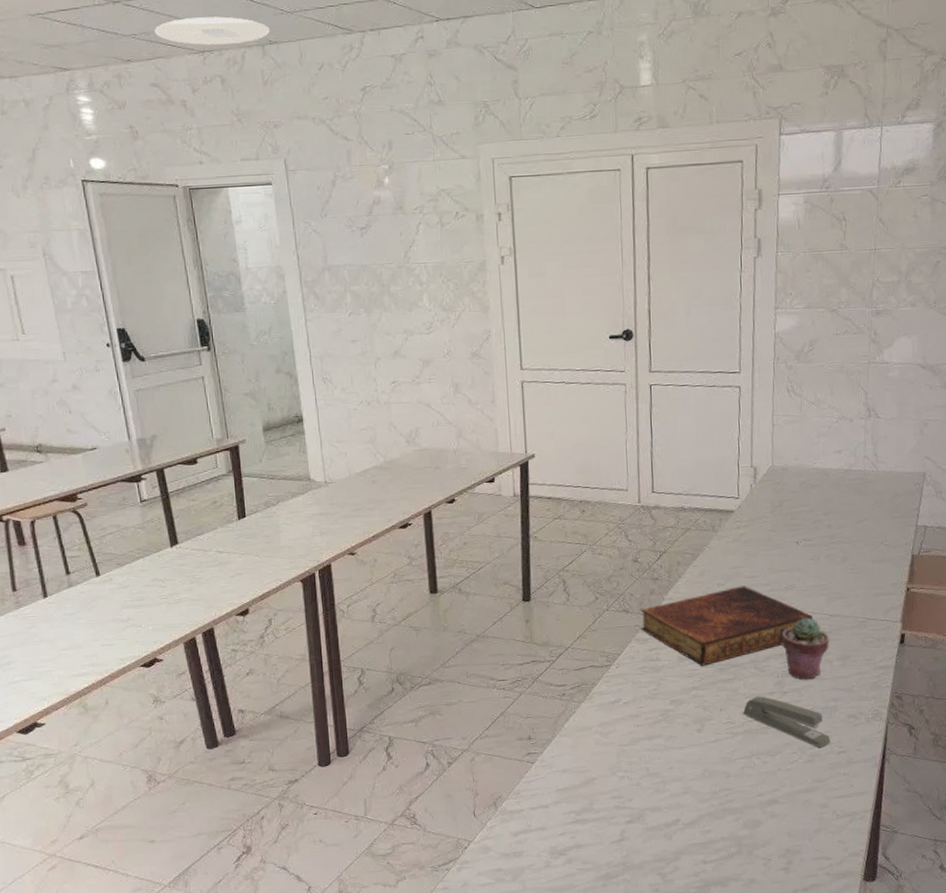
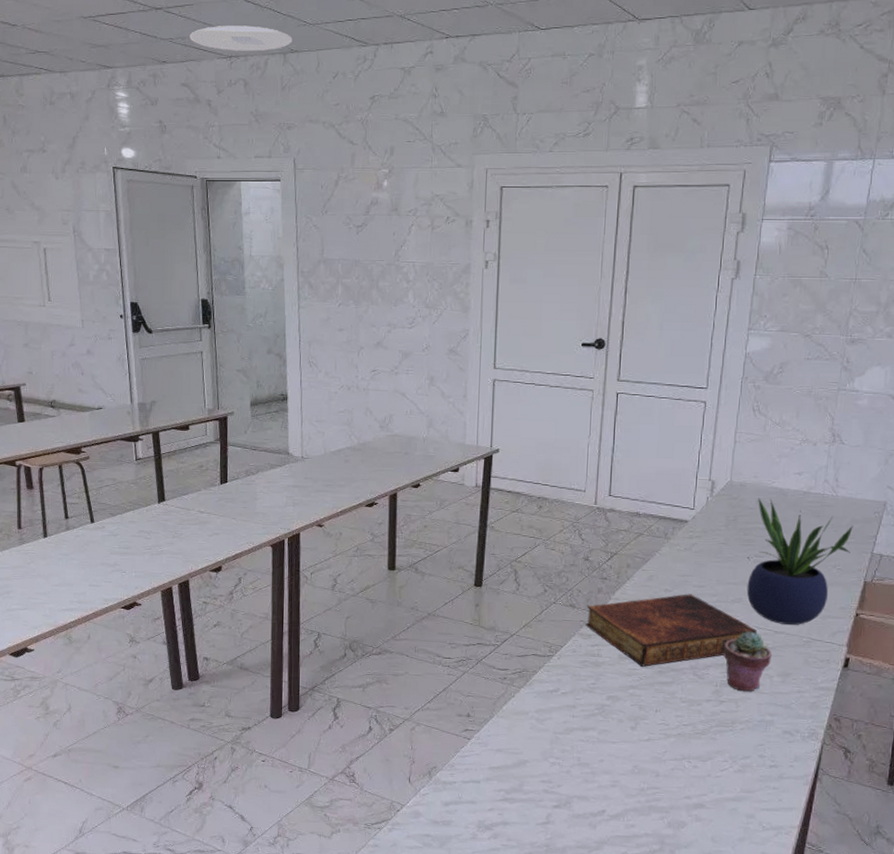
stapler: present [743,696,831,747] -> none [678,702,764,759]
potted plant: none [798,479,896,607] -> present [746,498,853,625]

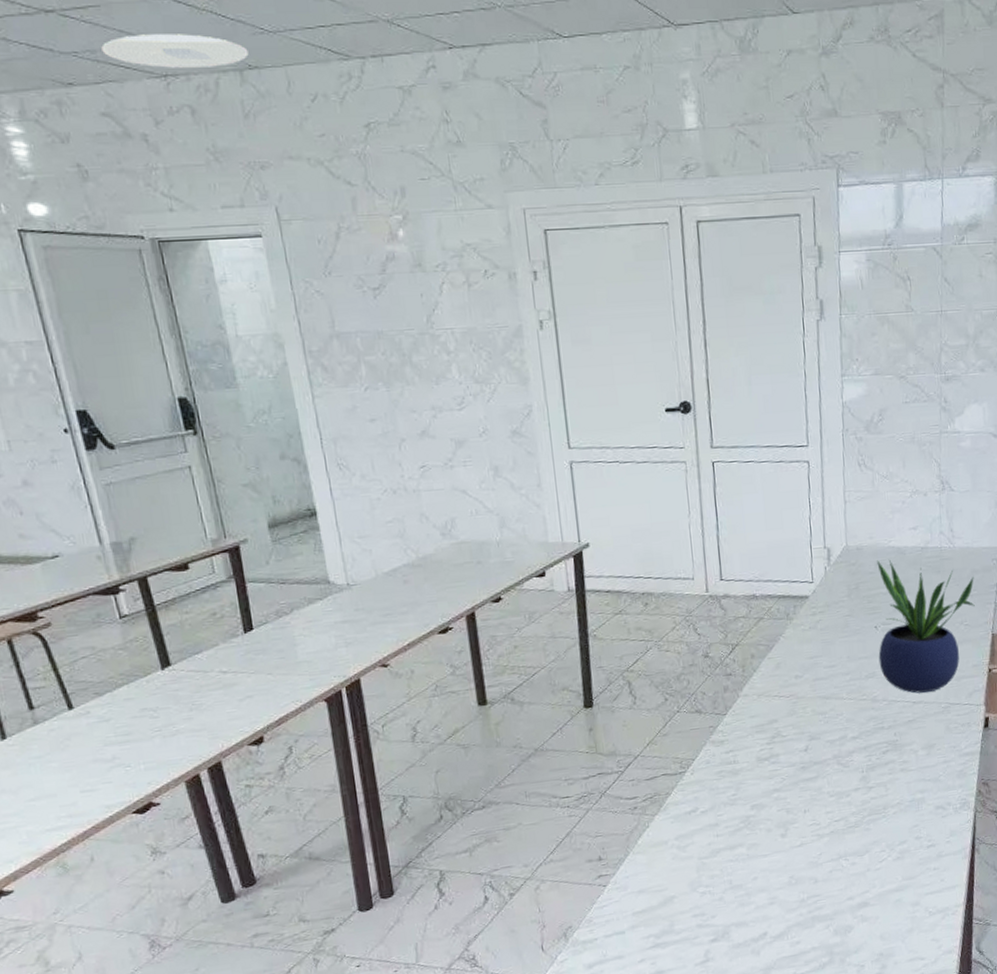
book: present [585,594,758,667] -> none [714,676,896,766]
potted succulent: present [723,631,773,691] -> none [864,706,914,772]

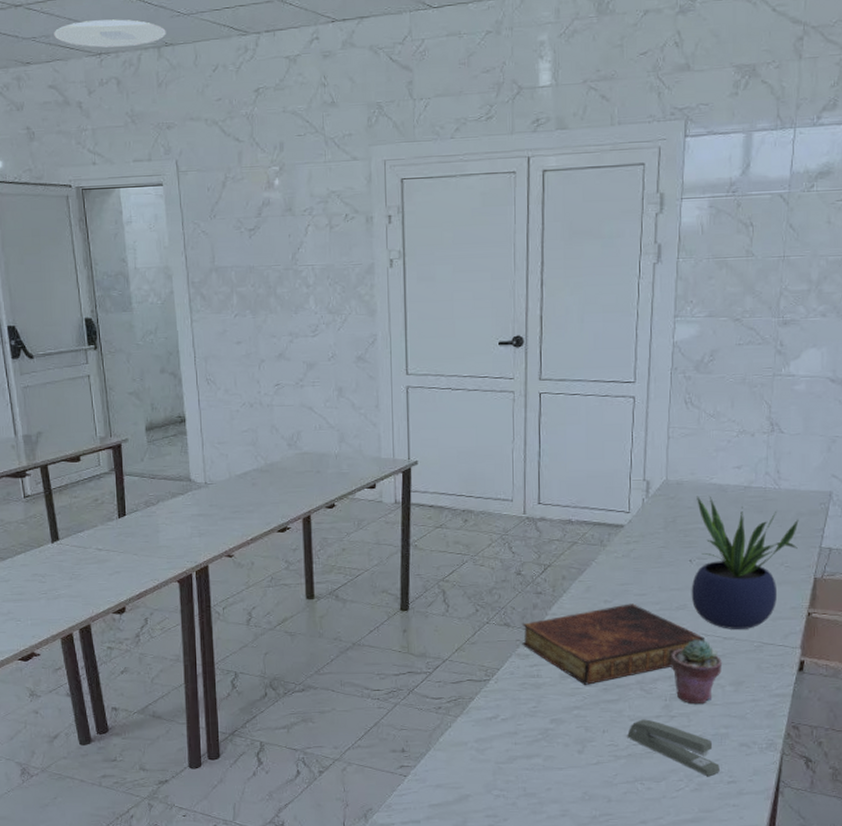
book: none [714,676,896,766] -> present [522,603,706,685]
stapler: none [828,793,920,843] -> present [627,719,721,776]
potted succulent: none [864,706,914,772] -> present [671,639,723,703]

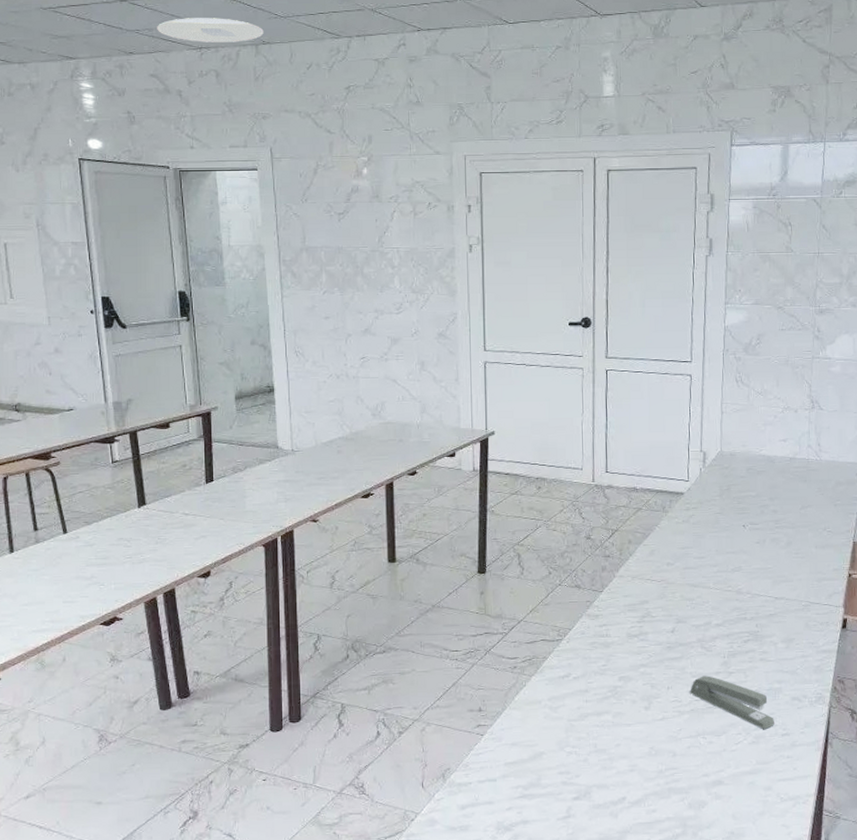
book: present [522,603,706,685] -> none [591,566,759,644]
potted succulent: present [671,639,723,703] -> none [728,599,775,660]
potted plant: present [691,495,799,629] -> none [745,466,838,590]

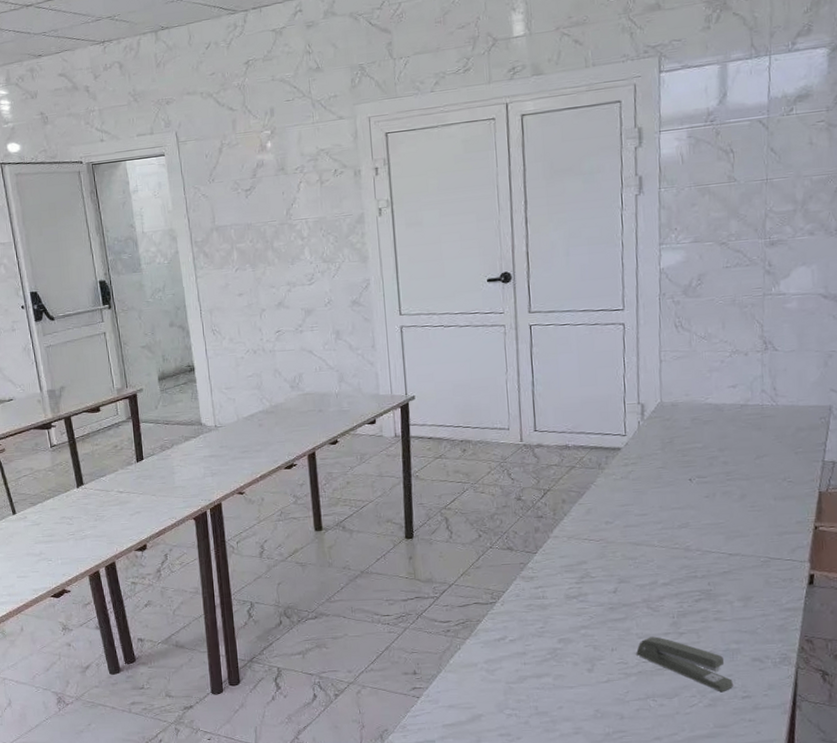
ceiling light: present [157,18,264,42] -> none [61,9,162,37]

